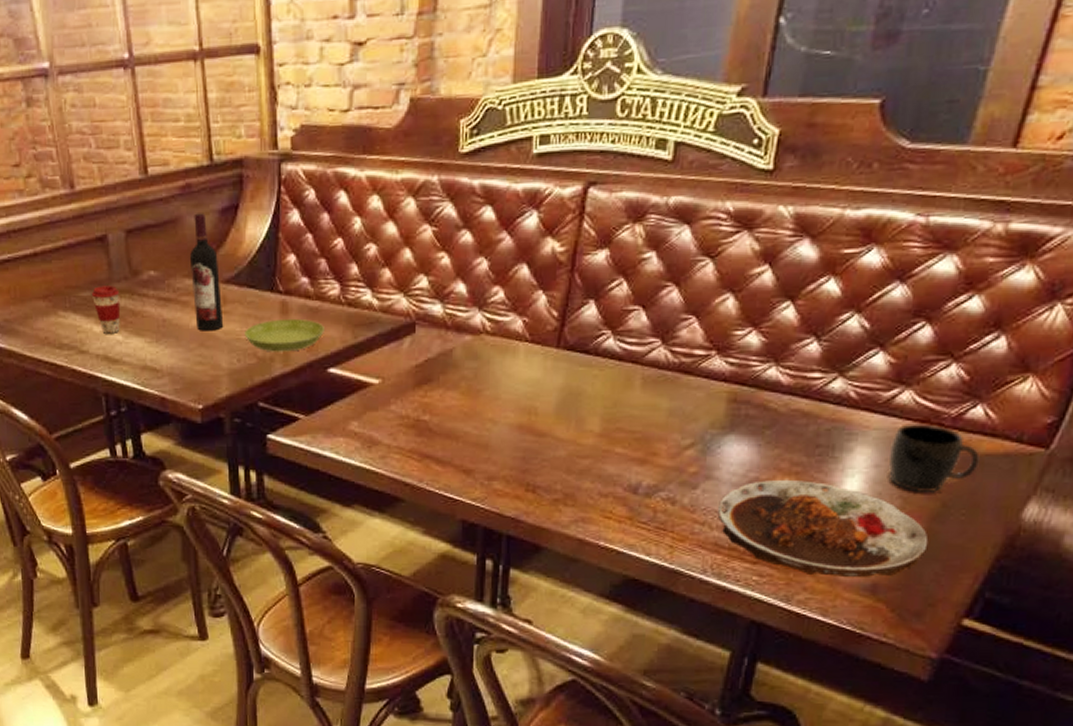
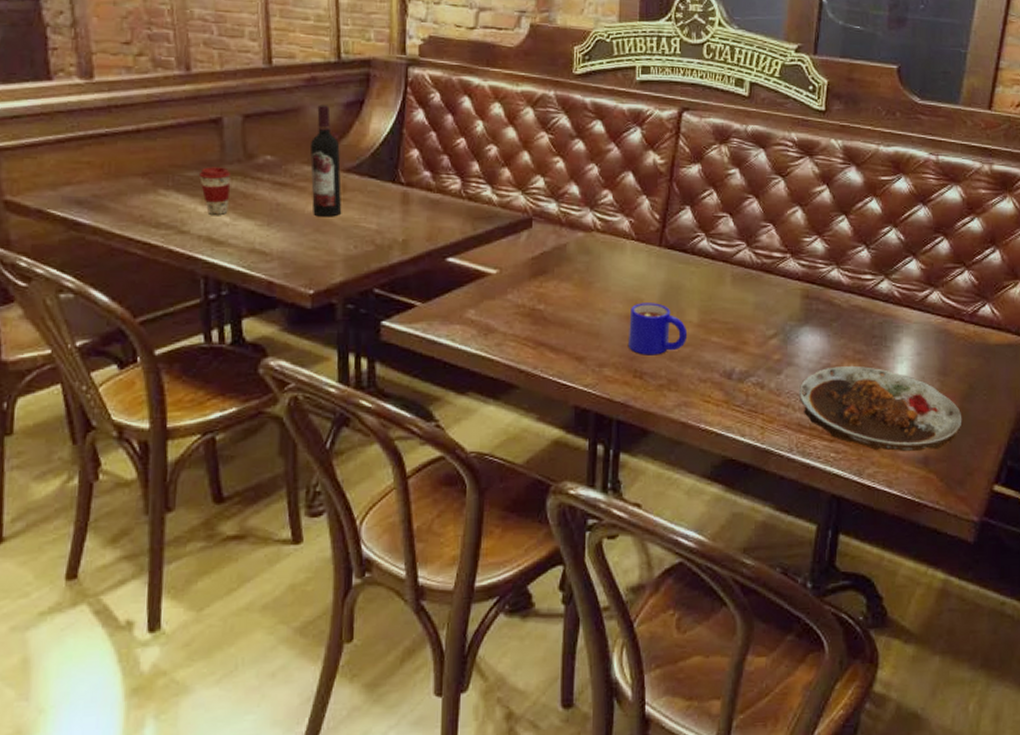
saucer: present [244,318,324,352] -> none [363,208,444,241]
mug: none [521,411,588,468] -> present [629,303,688,355]
mug: present [889,423,980,492] -> none [928,319,992,376]

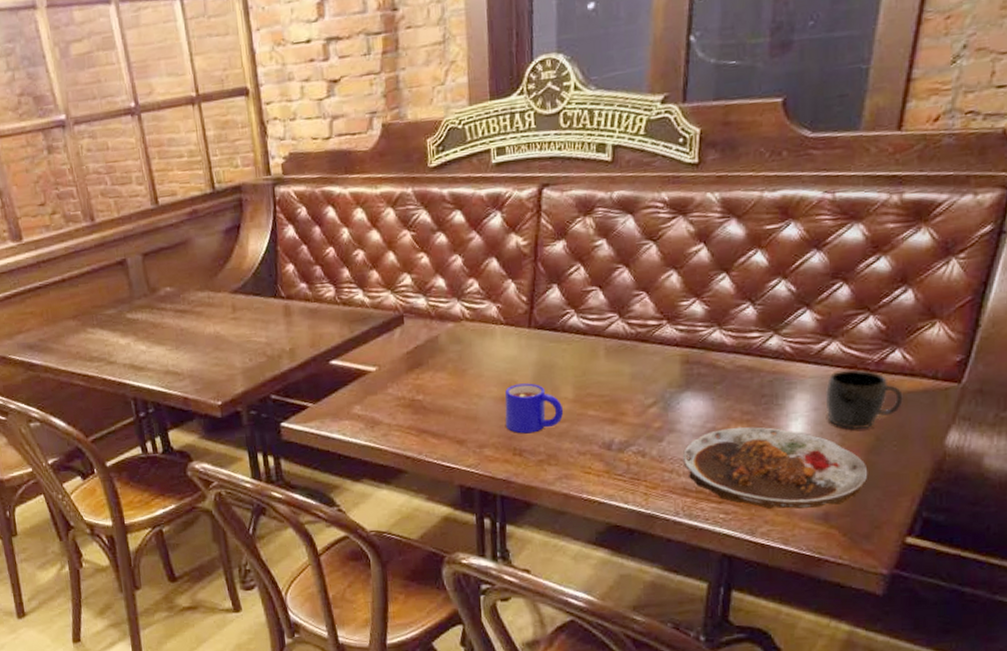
coffee cup: present [198,167,232,215] -> none [115,302,143,345]
wine bottle: present [309,105,342,217] -> none [200,234,235,337]
mug: none [928,319,992,376] -> present [826,369,903,429]

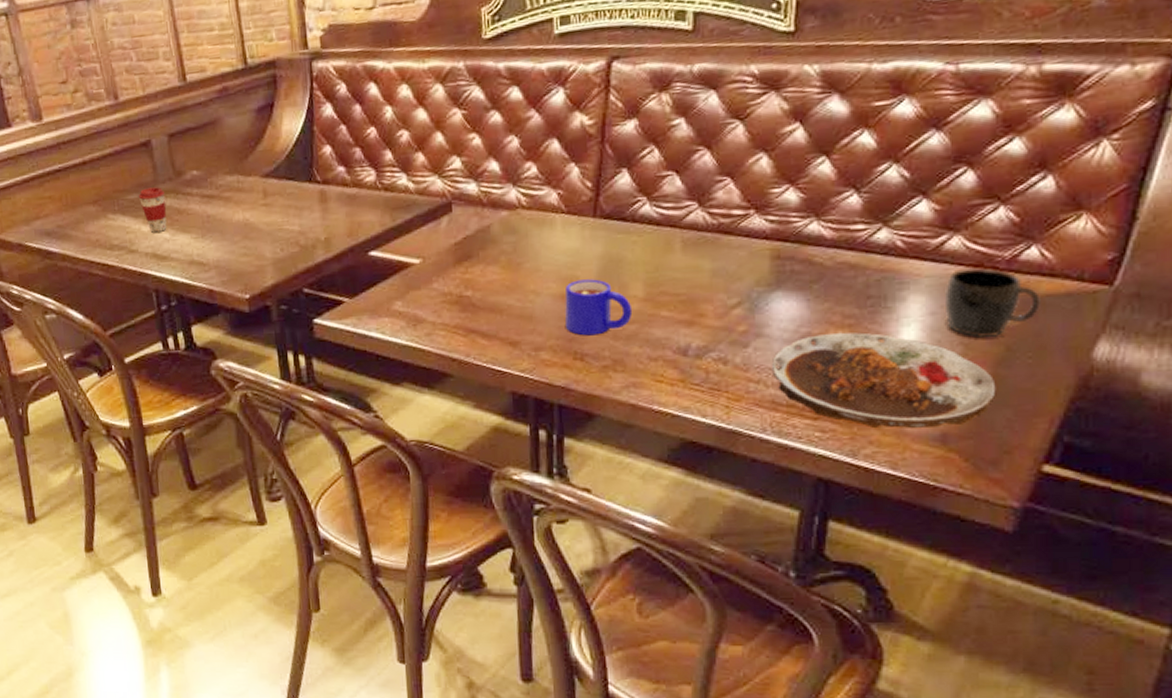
coffee cup: none [115,302,143,345] -> present [138,187,167,233]

